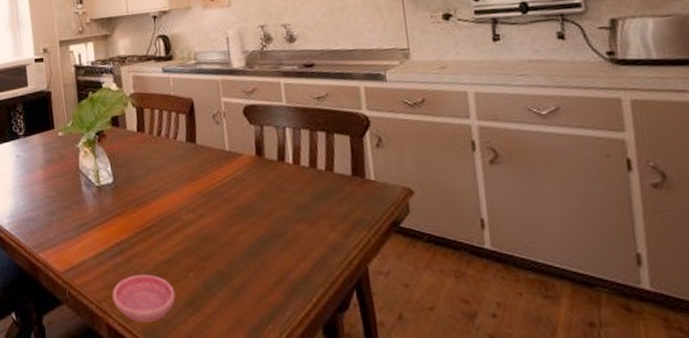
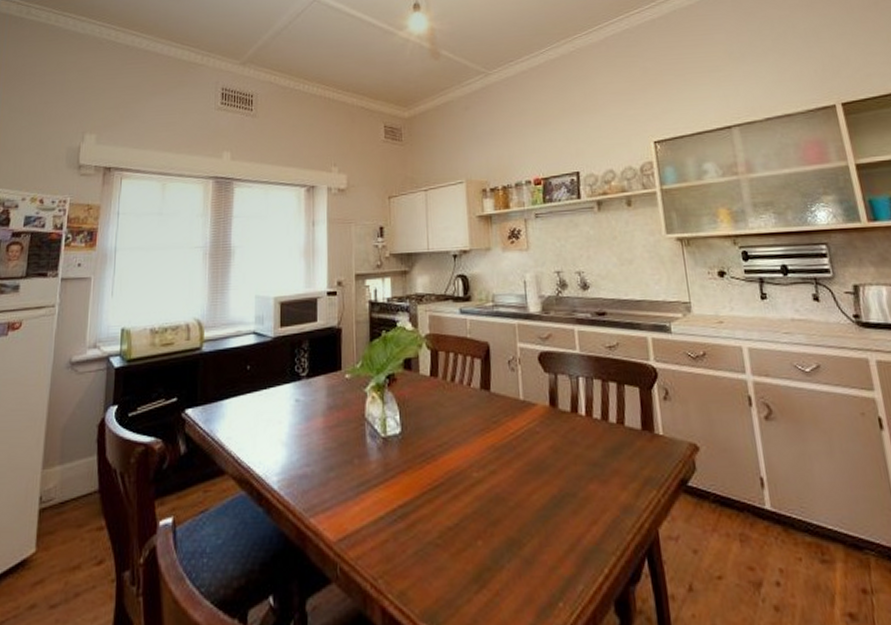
saucer: present [112,274,176,323] -> none [390,543,461,604]

